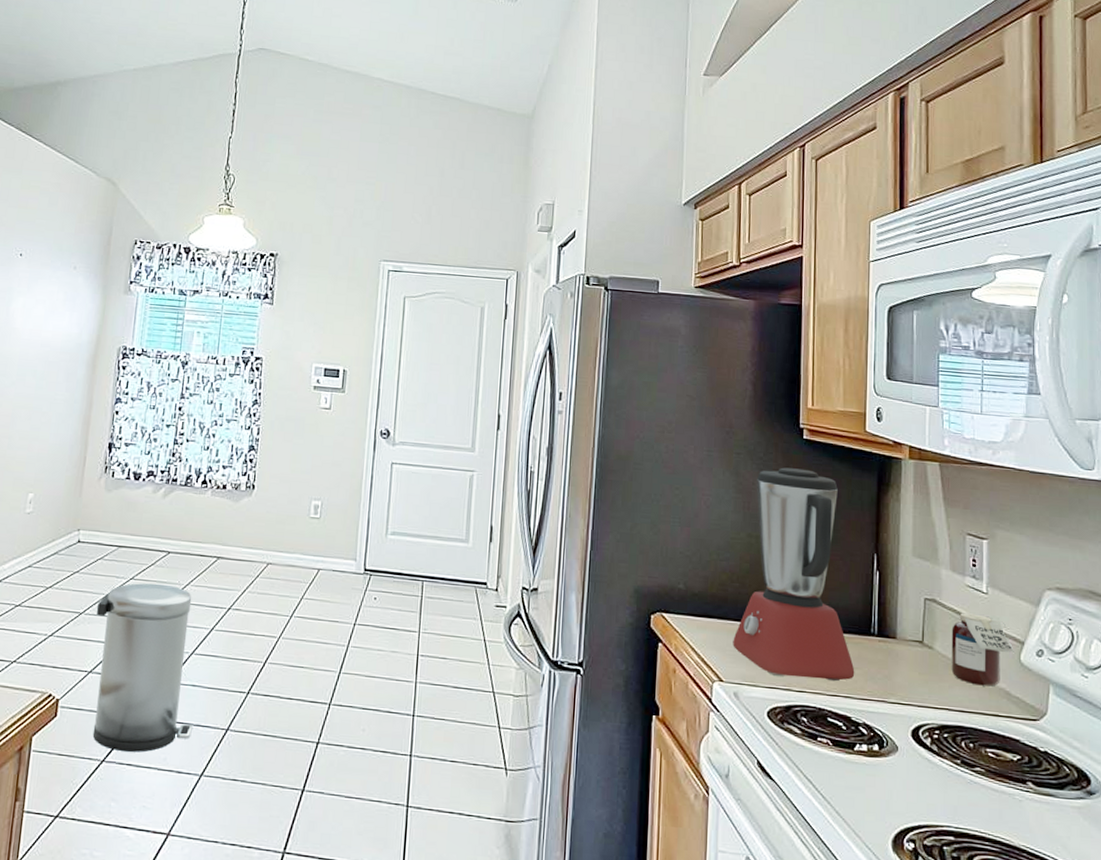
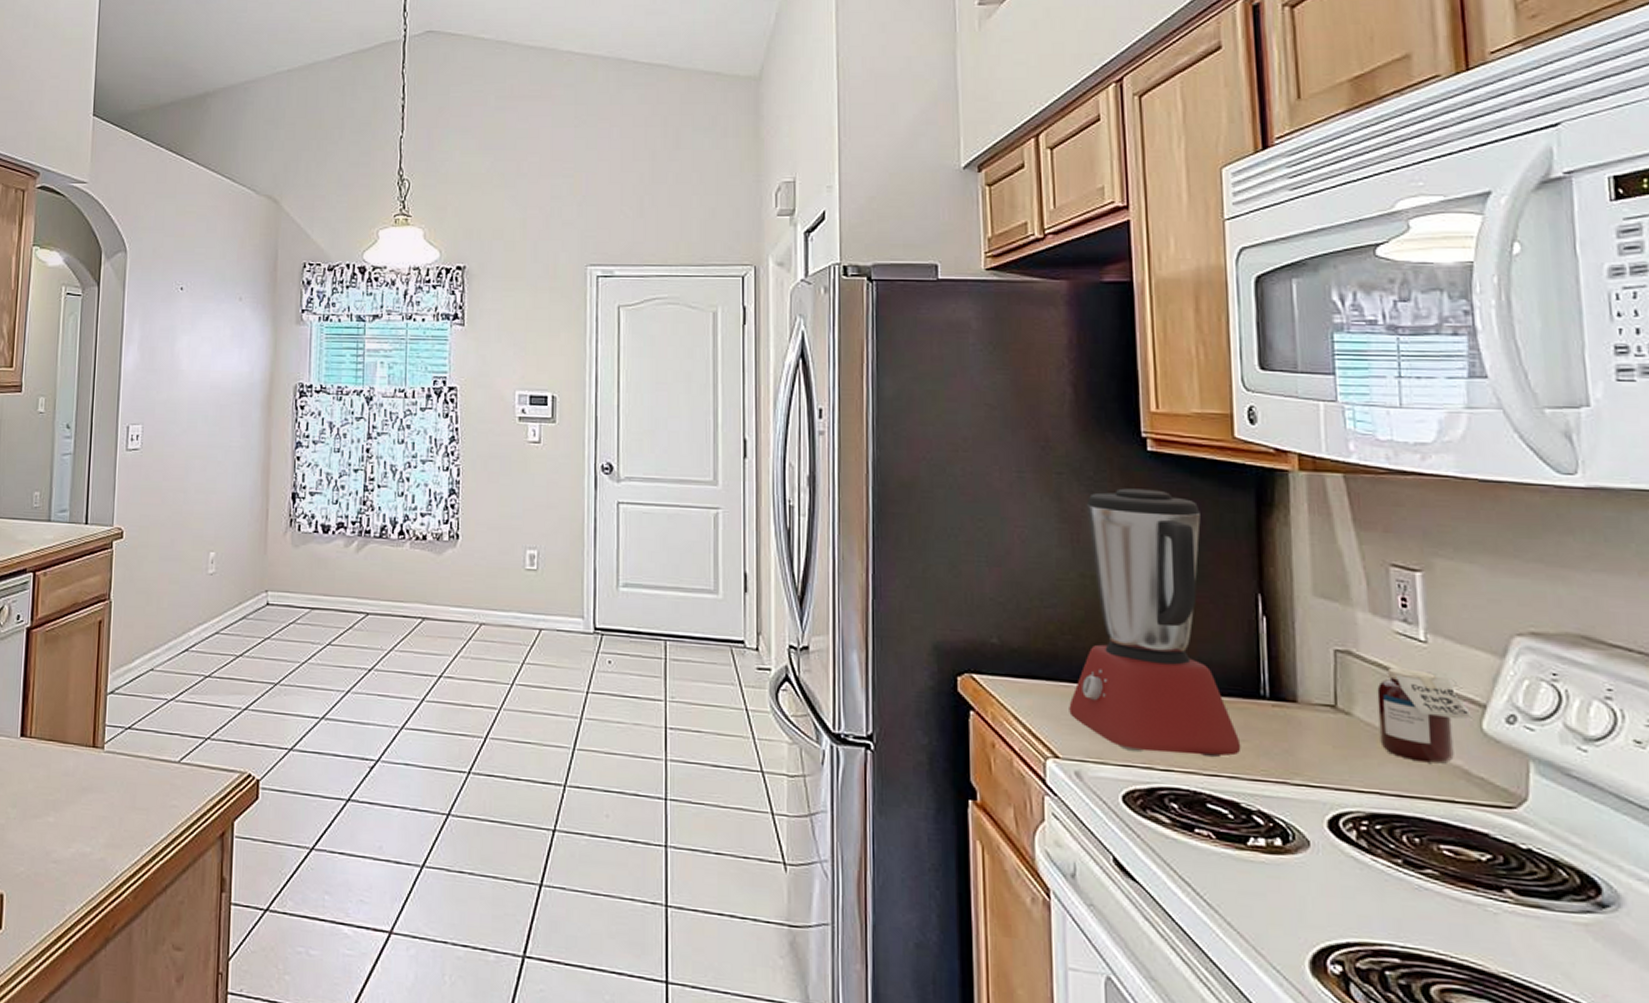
pedal bin: present [92,583,193,752] -> none [292,649,410,840]

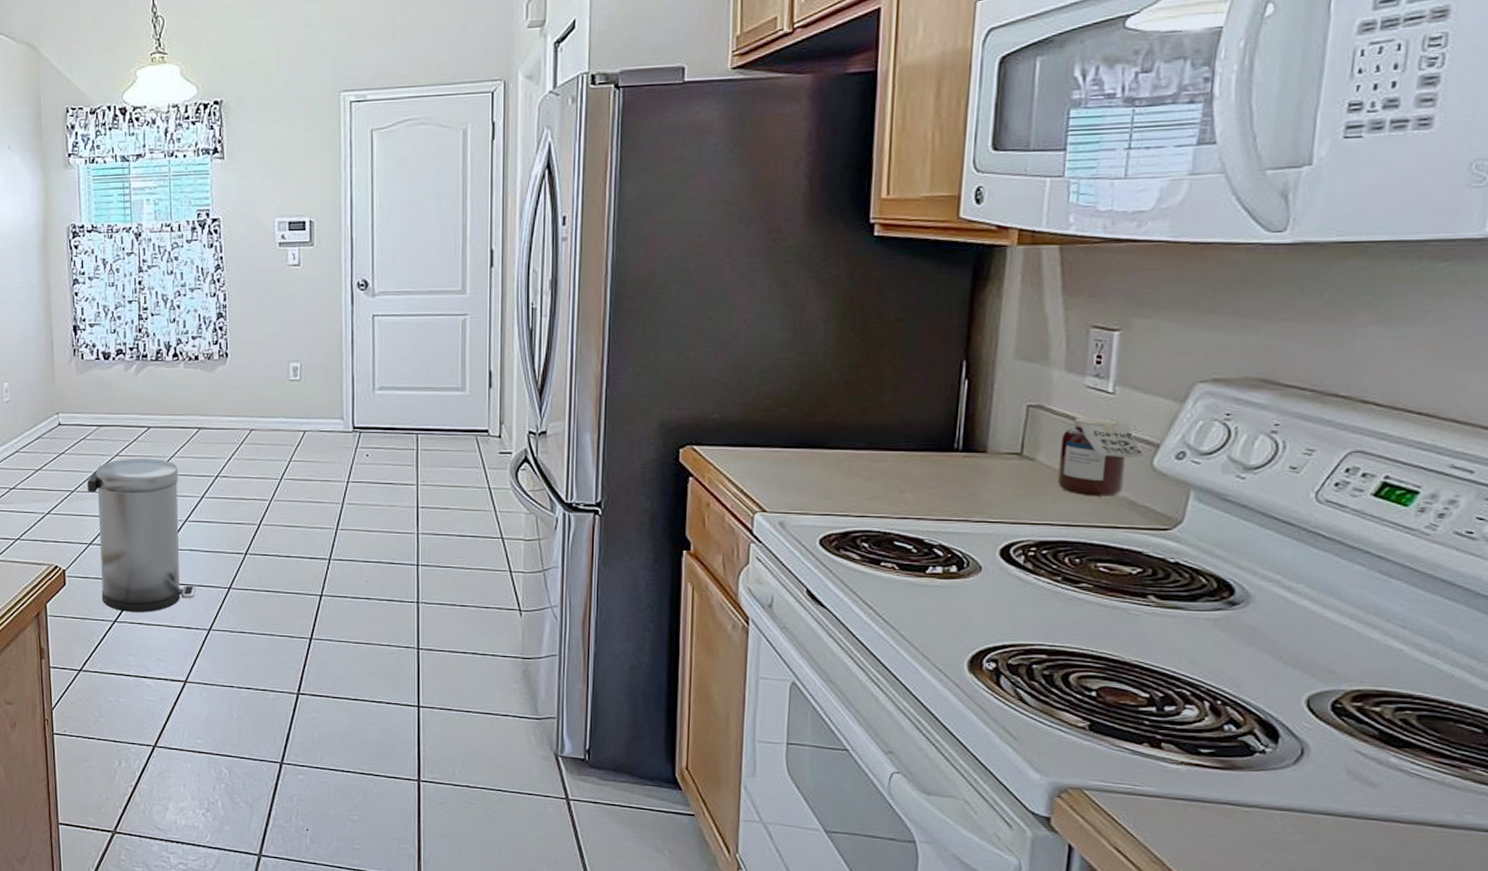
pedal bin: none [292,649,410,840] -> present [86,458,196,612]
blender: present [1069,488,1241,758] -> none [778,271,931,504]

